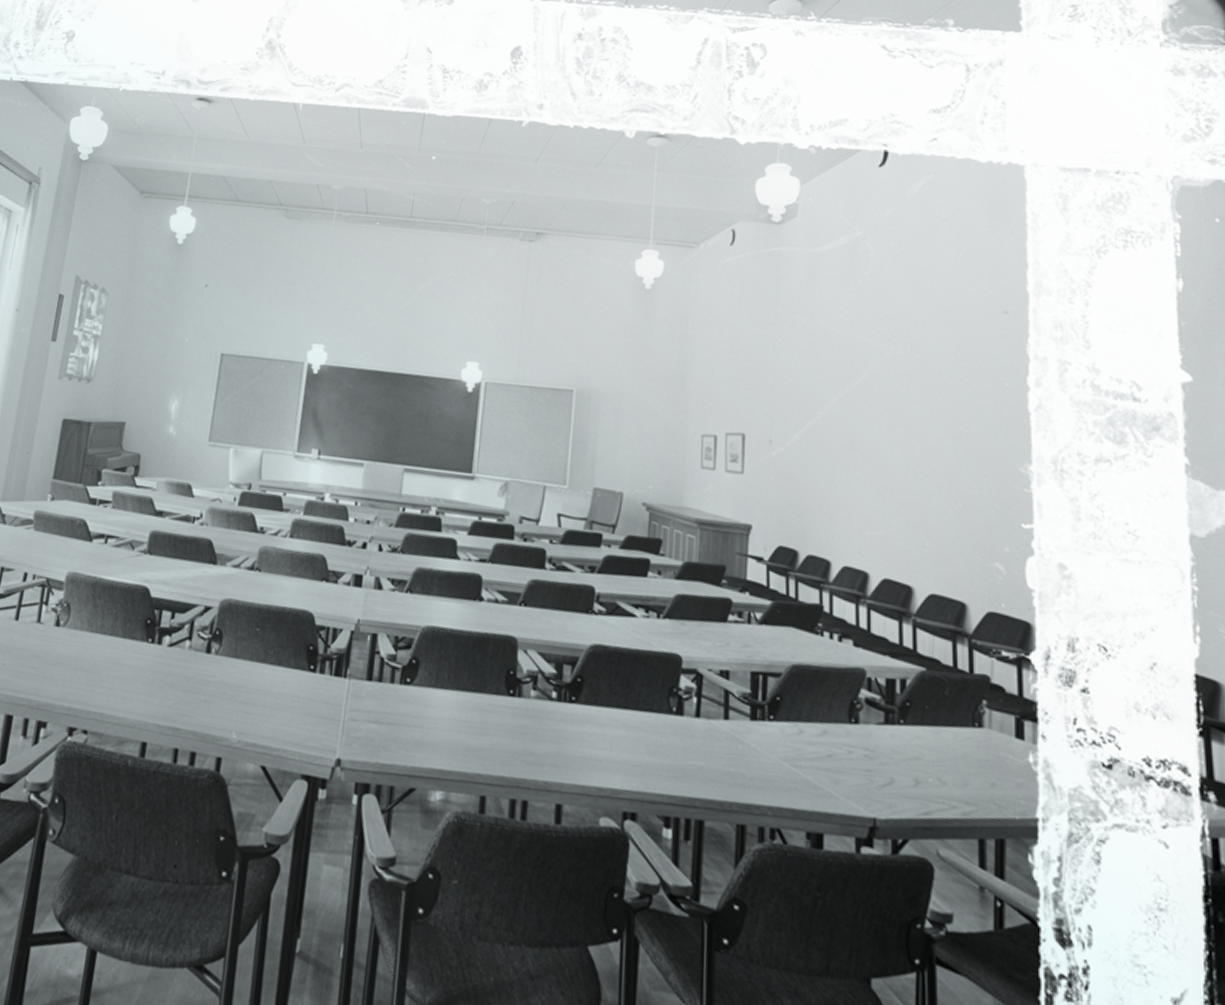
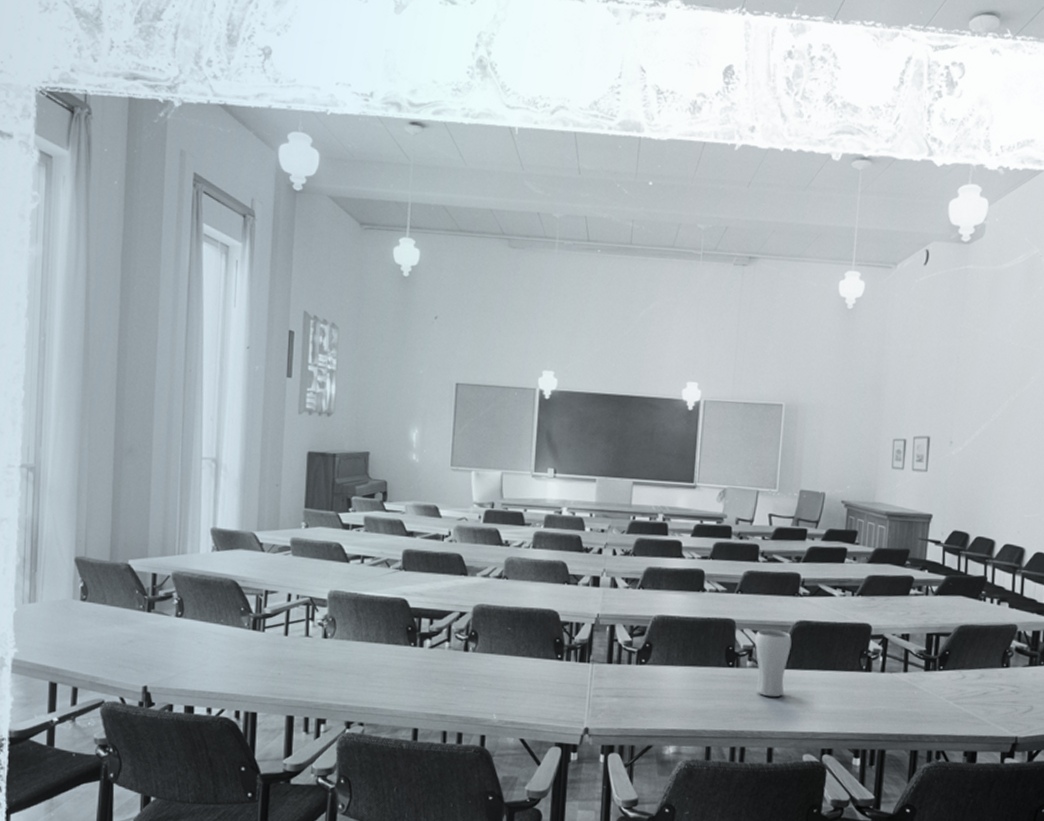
drinking glass: none [541,652,585,739] -> present [755,629,792,698]

